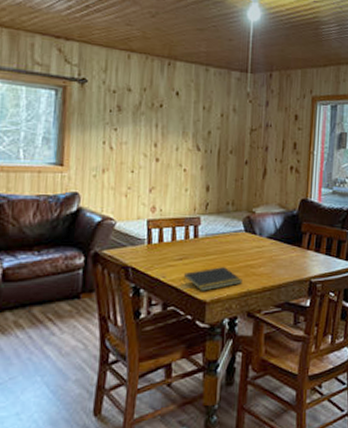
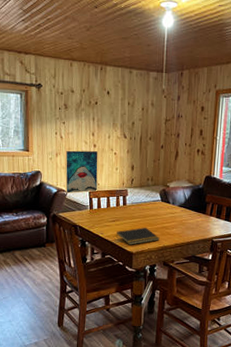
wall art: none [115,165,162,222] -> present [66,150,98,193]

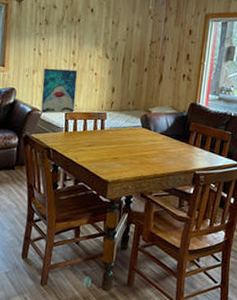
notepad: present [115,228,160,245] -> none [91,154,138,173]

